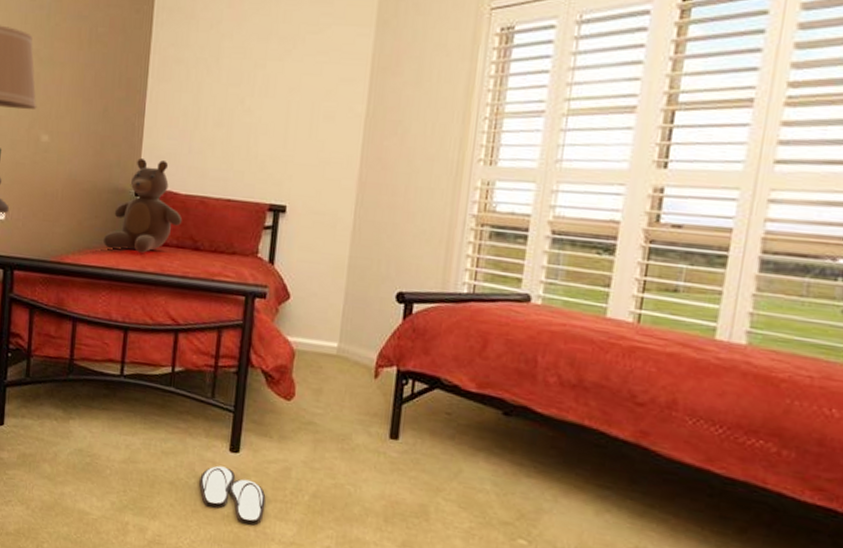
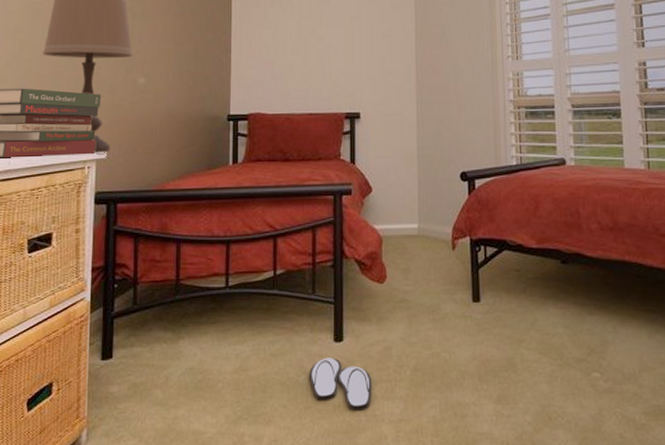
teddy bear: present [103,157,183,253] -> none [201,87,272,171]

